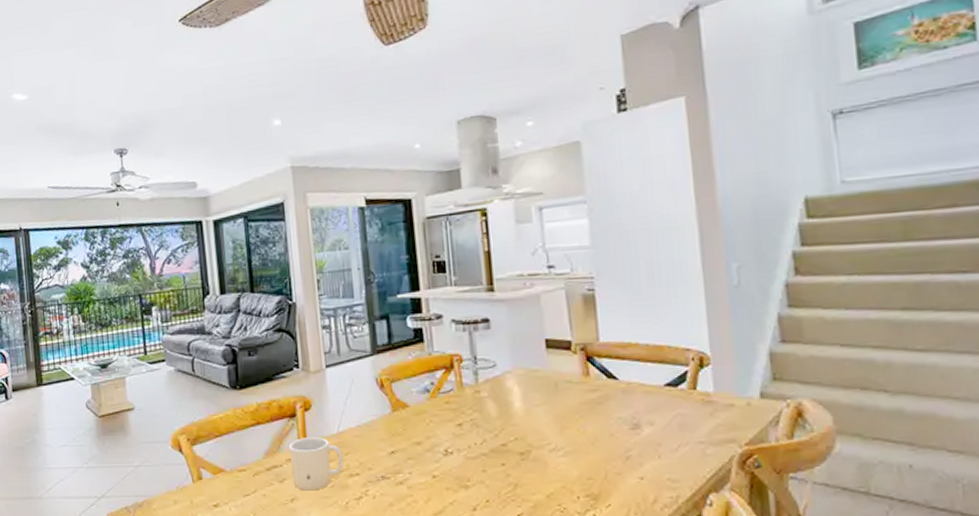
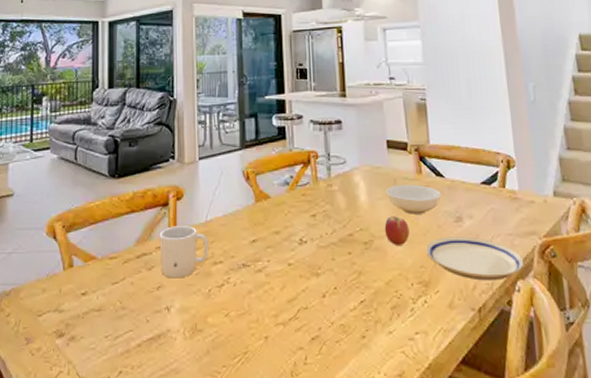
fruit: none [544,424,575,456] -> present [384,216,410,245]
bowl: none [545,388,614,422] -> present [386,184,441,214]
plate: none [595,445,719,494] -> present [426,236,524,281]

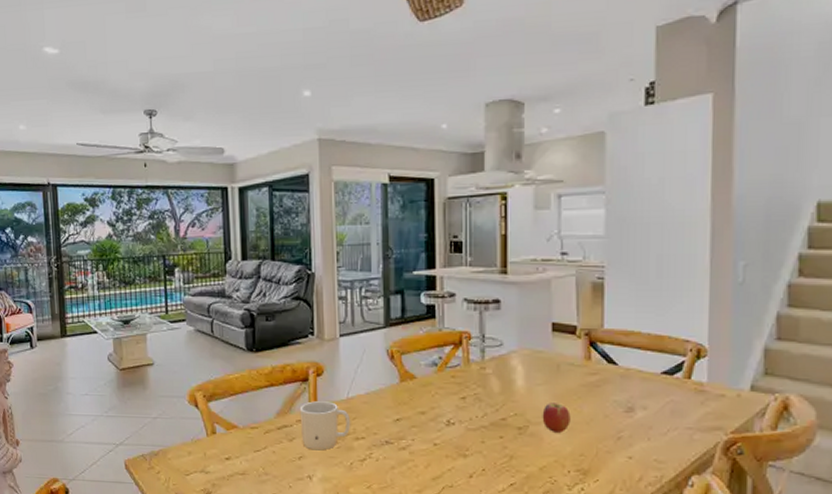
bowl: present [386,184,441,214] -> none [547,370,612,402]
plate: present [426,236,524,281] -> none [588,427,703,474]

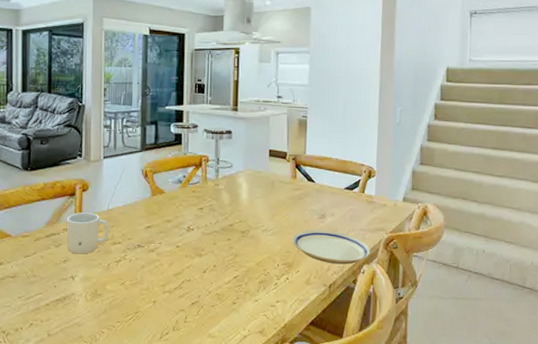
fruit: present [542,403,571,433] -> none [260,212,281,235]
plate: none [588,427,703,474] -> present [292,230,371,265]

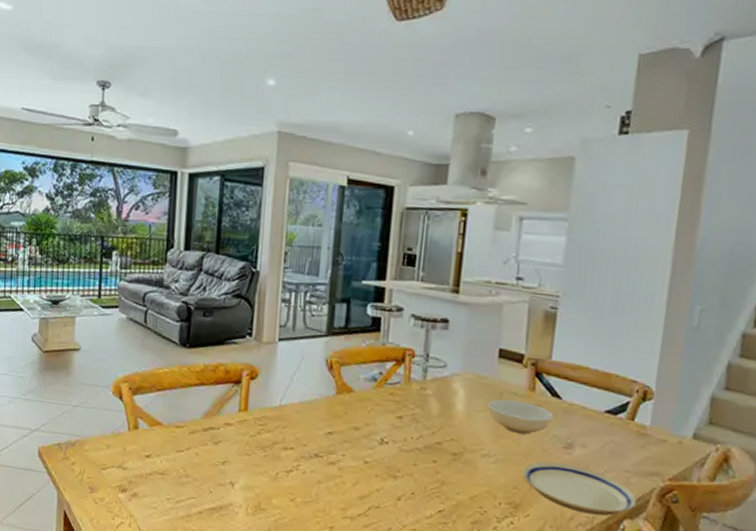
mug: present [66,211,110,254] -> none [227,404,281,458]
bowl: none [264,186,310,211] -> present [488,399,554,435]

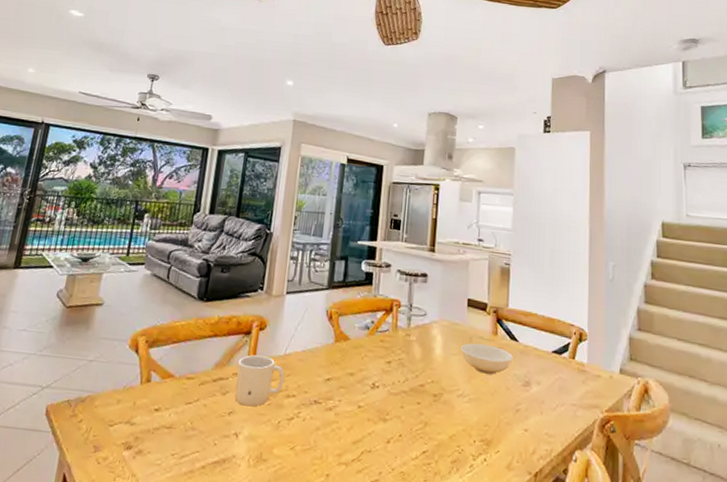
mug: none [227,404,281,458] -> present [235,354,285,407]
plate: present [523,461,637,516] -> none [492,399,584,449]

